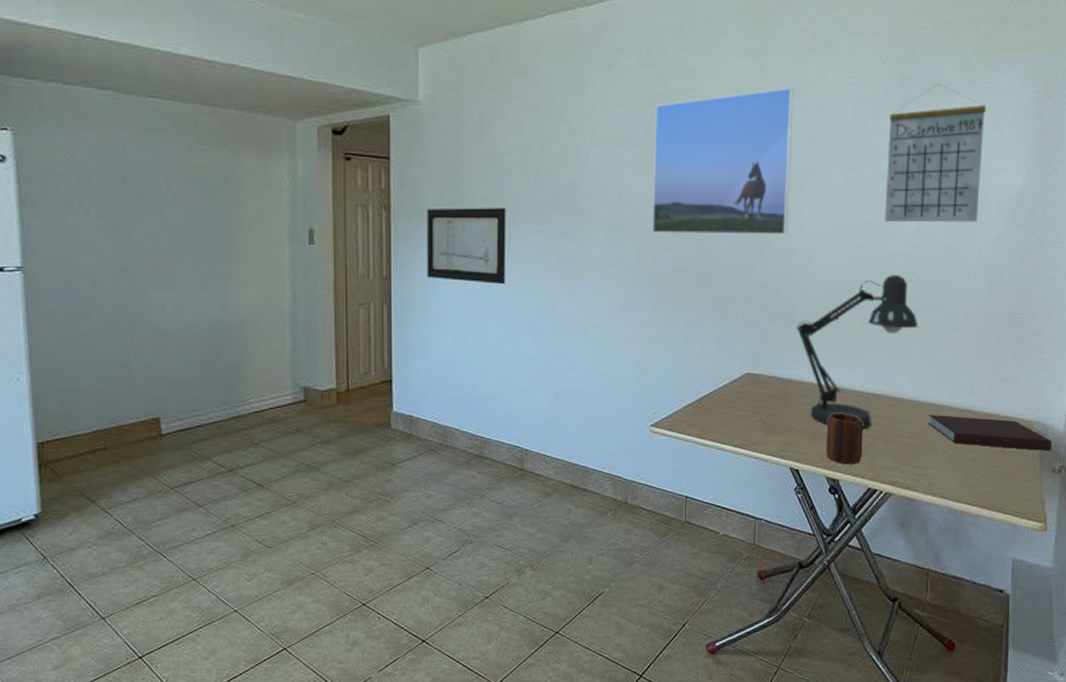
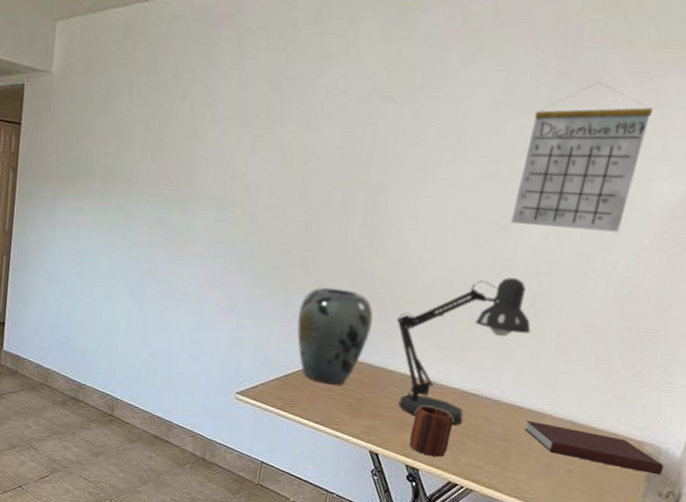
wall art: present [427,208,506,285] -> none [44,173,122,249]
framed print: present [651,87,794,235] -> none [260,77,432,228]
vase: none [701,303,774,403] -> present [296,287,373,385]

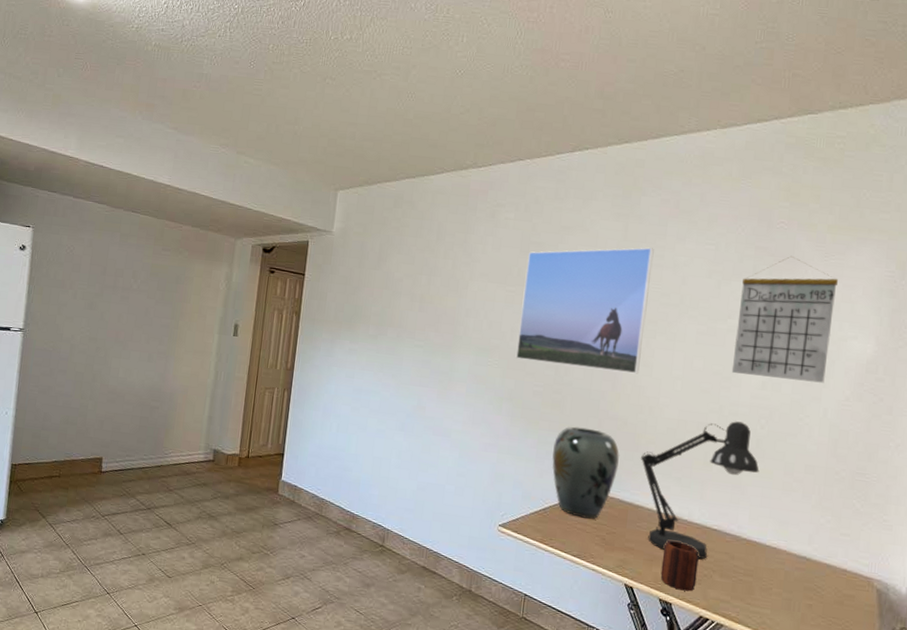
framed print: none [260,77,432,228] -> present [515,247,654,374]
notebook: present [524,420,664,476] -> none [763,555,893,612]

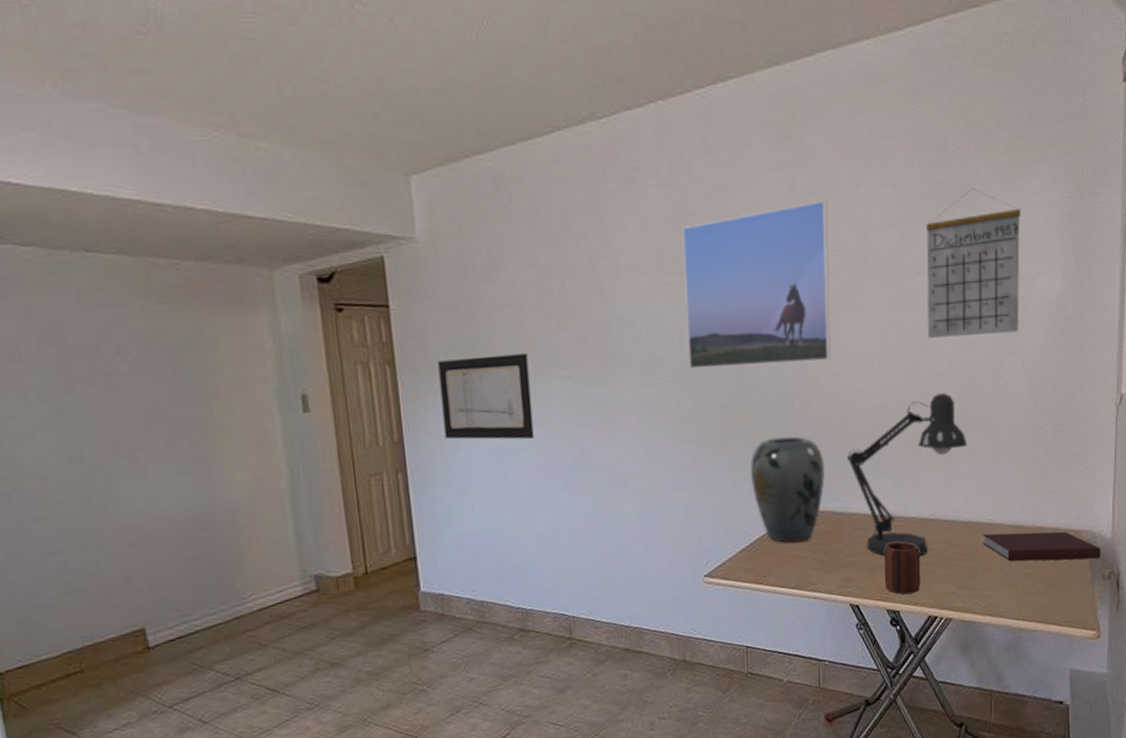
wall art: none [322,318,393,387] -> present [438,354,534,440]
notebook: none [763,555,893,612] -> present [982,531,1100,562]

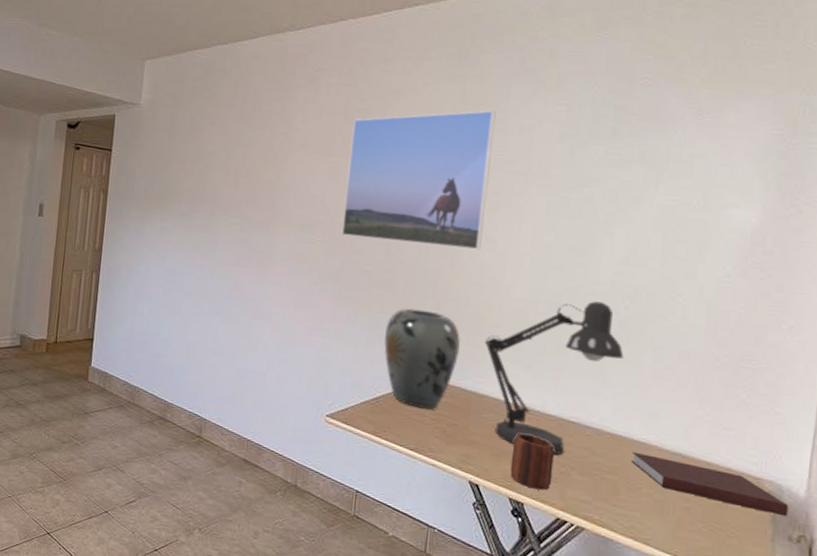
wall art: present [438,354,534,440] -> none [132,195,207,268]
calendar: present [926,189,1021,339] -> none [588,116,714,258]

